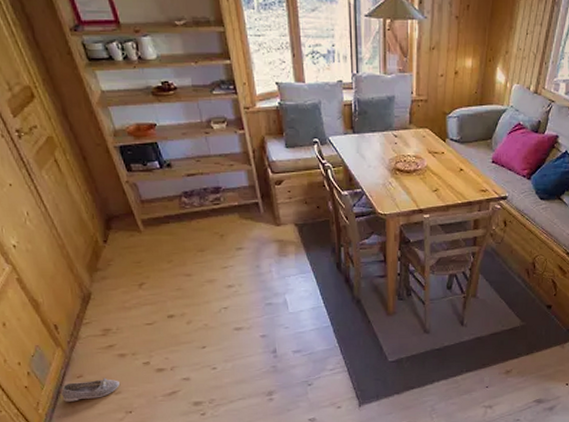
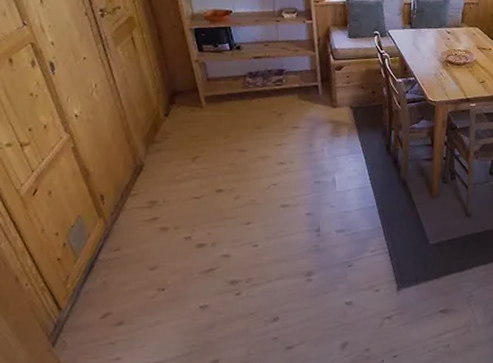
shoe: present [60,377,120,402] -> none [93,252,157,277]

